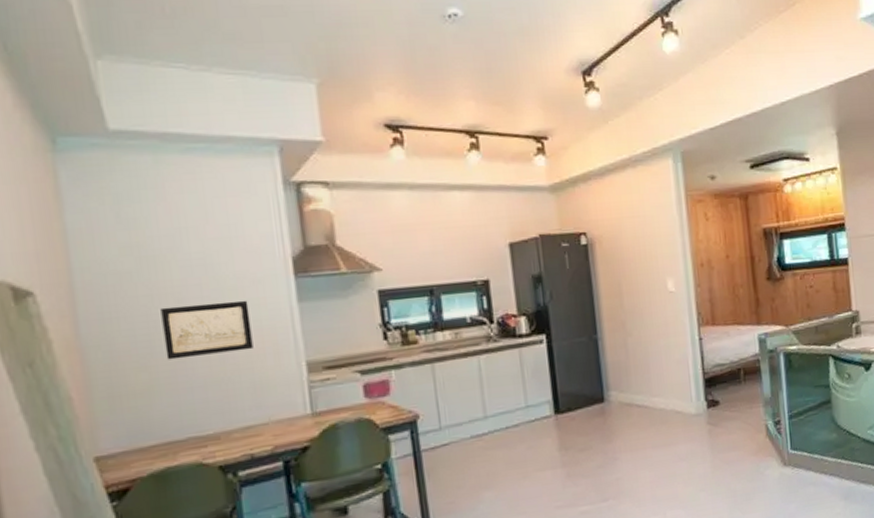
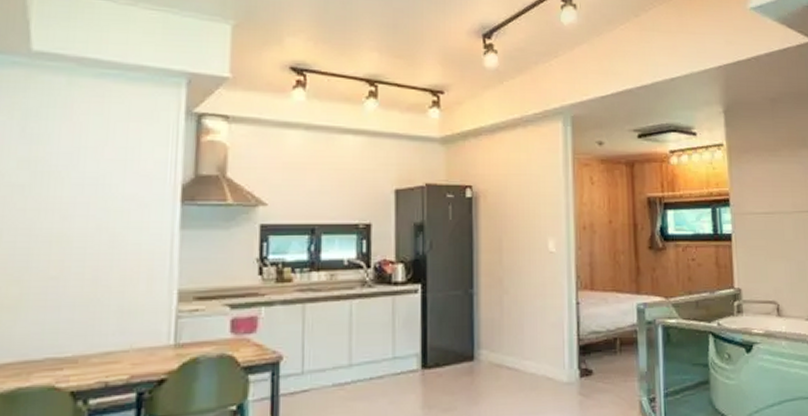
wall art: present [160,300,253,360] -> none [41,222,131,276]

